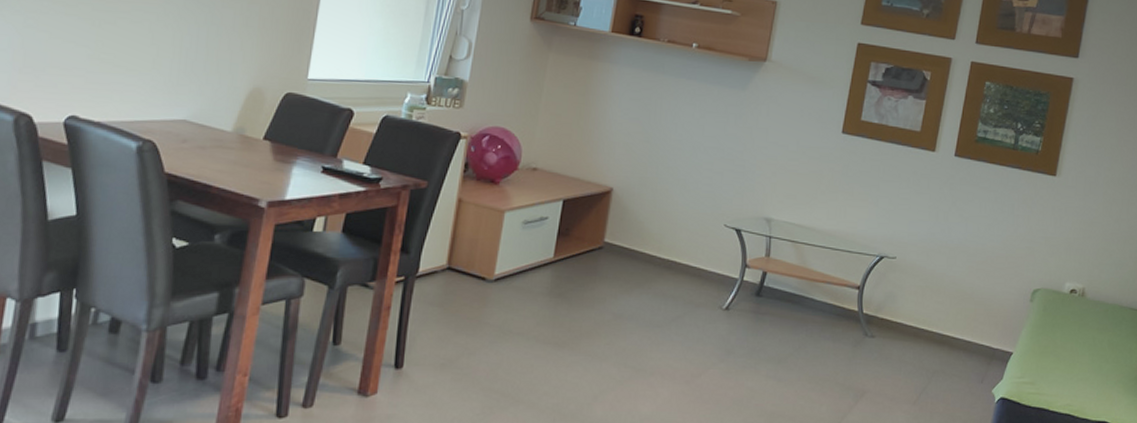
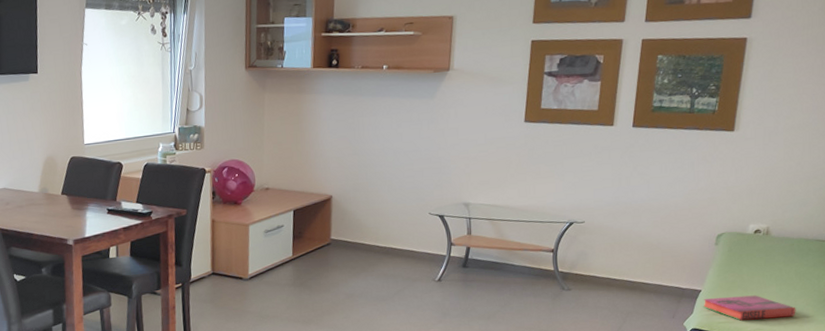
hardback book: none [1013,364,1107,394] -> present [703,295,796,321]

